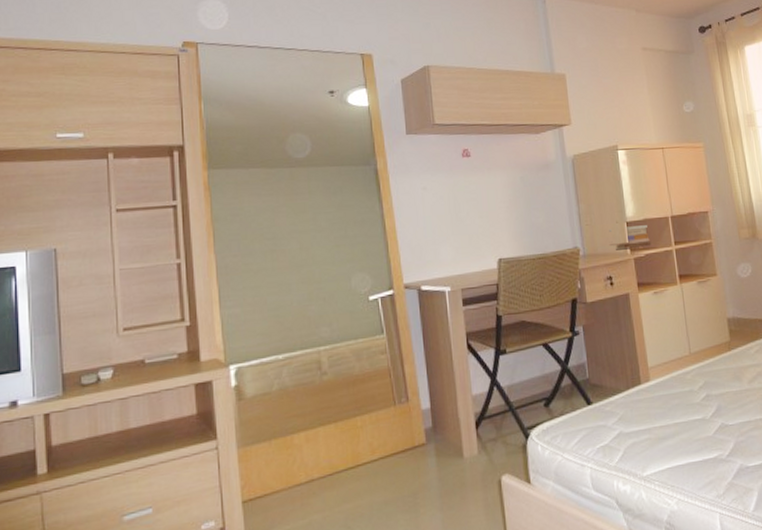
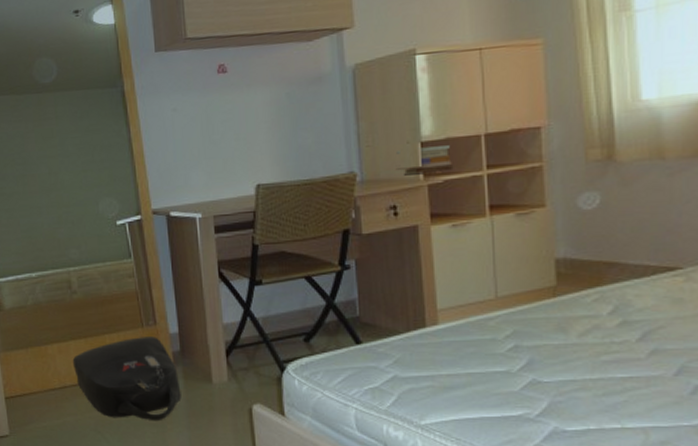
backpack: none [321,414,434,510] -> present [72,337,182,421]

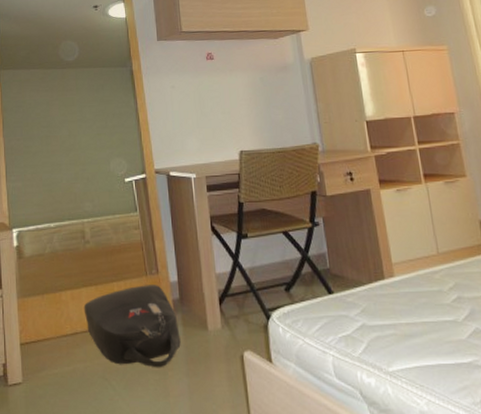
books: present [395,145,454,175] -> none [348,124,393,147]

